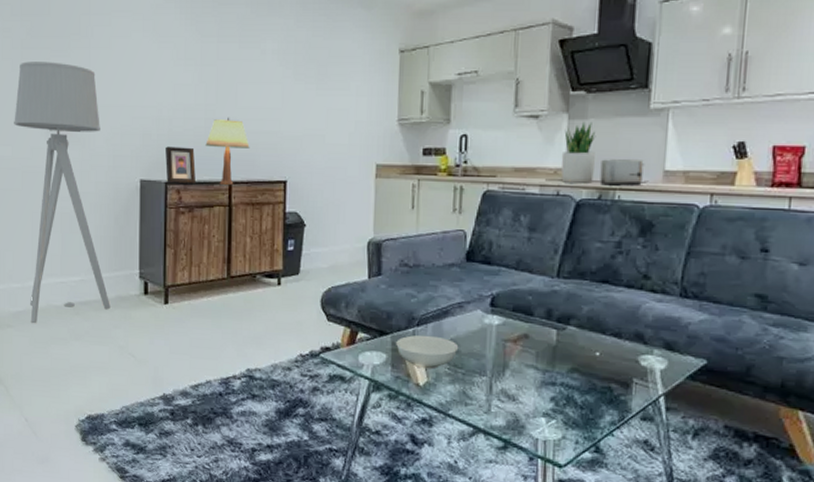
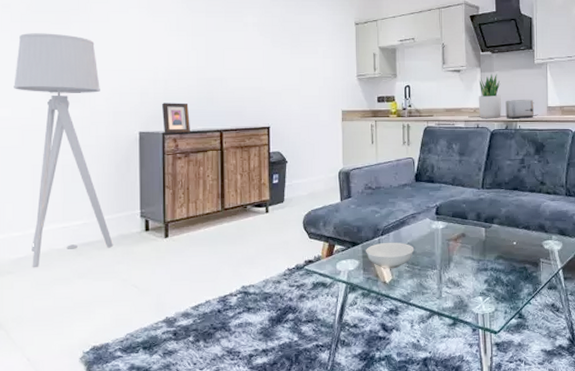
table lamp: present [205,117,250,186] -> none [198,77,237,133]

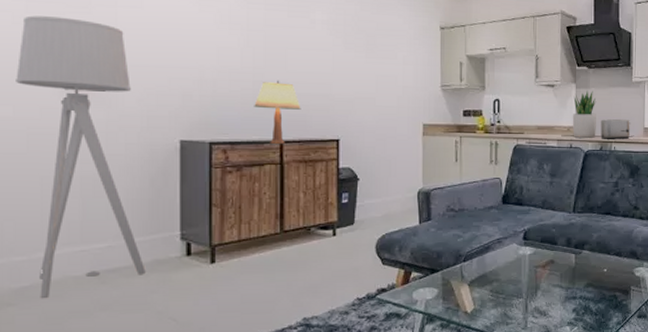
picture frame: present [162,102,190,134] -> none [209,107,244,144]
table lamp: none [198,77,237,133] -> present [254,80,301,145]
bowl: present [366,242,415,269] -> none [446,268,499,298]

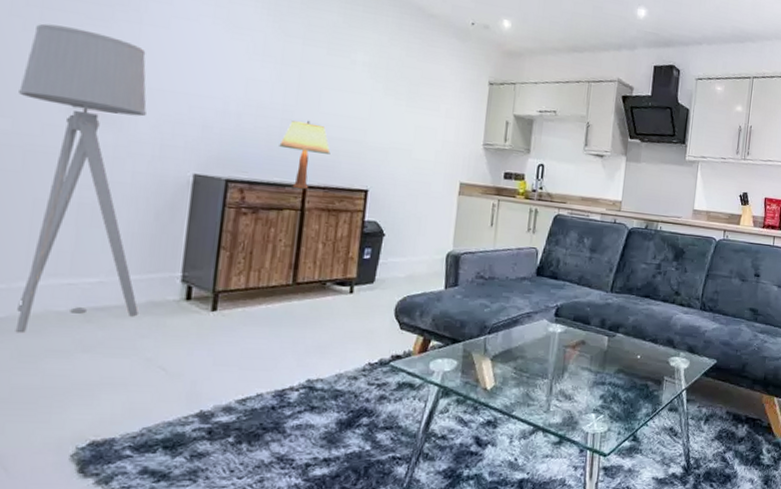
planter: present [572,90,597,138] -> none [618,164,646,215]
toaster: present [600,118,631,140] -> none [647,196,680,220]

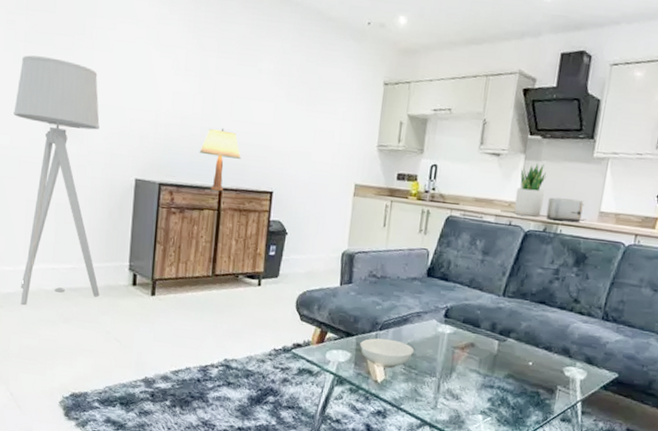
bowl: none [467,342,525,374] -> present [360,338,415,369]
planter: none [618,164,646,215] -> present [514,163,547,217]
toaster: none [647,196,680,220] -> present [546,197,585,222]

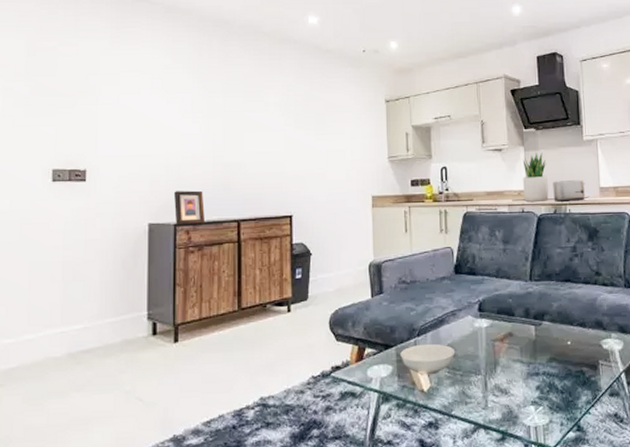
floor lamp: present [13,55,100,306] -> none [13,118,116,380]
picture frame: none [160,150,189,188] -> present [174,190,205,226]
table lamp: present [199,128,241,192] -> none [214,161,257,224]

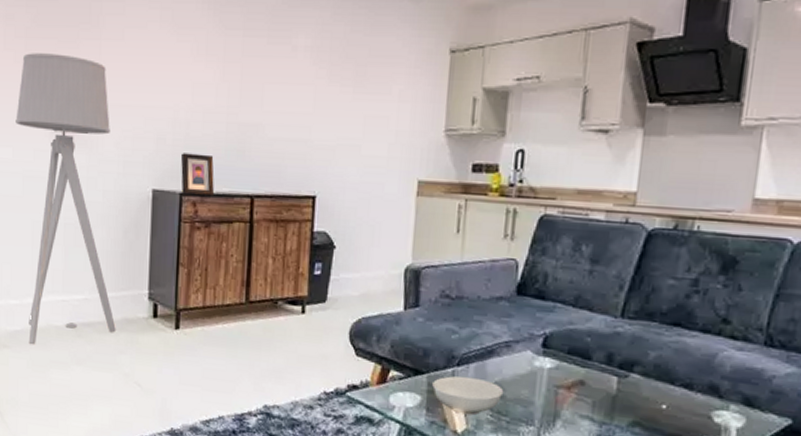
floor lamp: none [13,118,116,380] -> present [15,53,116,345]
planter: present [522,152,549,202] -> none [631,138,675,211]
toaster: present [553,179,586,202] -> none [676,183,732,215]

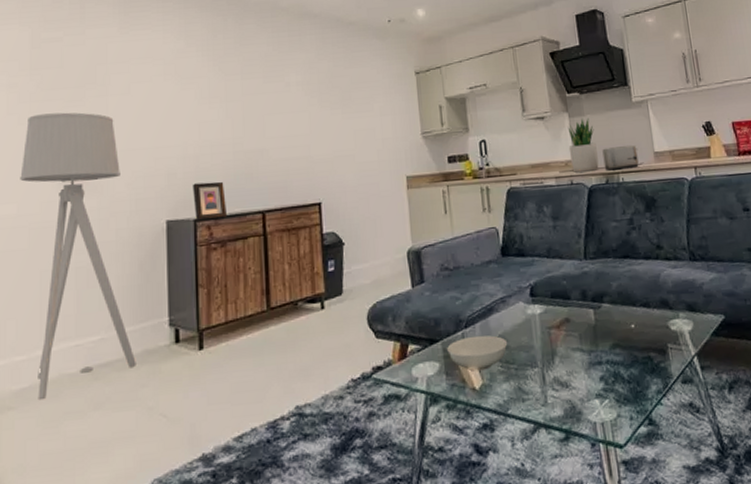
planter: none [631,138,675,211] -> present [567,117,599,173]
toaster: none [676,183,732,215] -> present [602,144,639,171]

